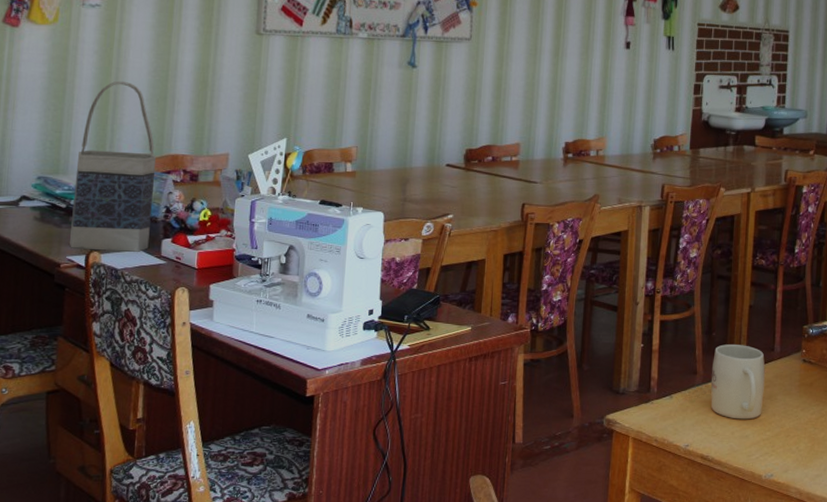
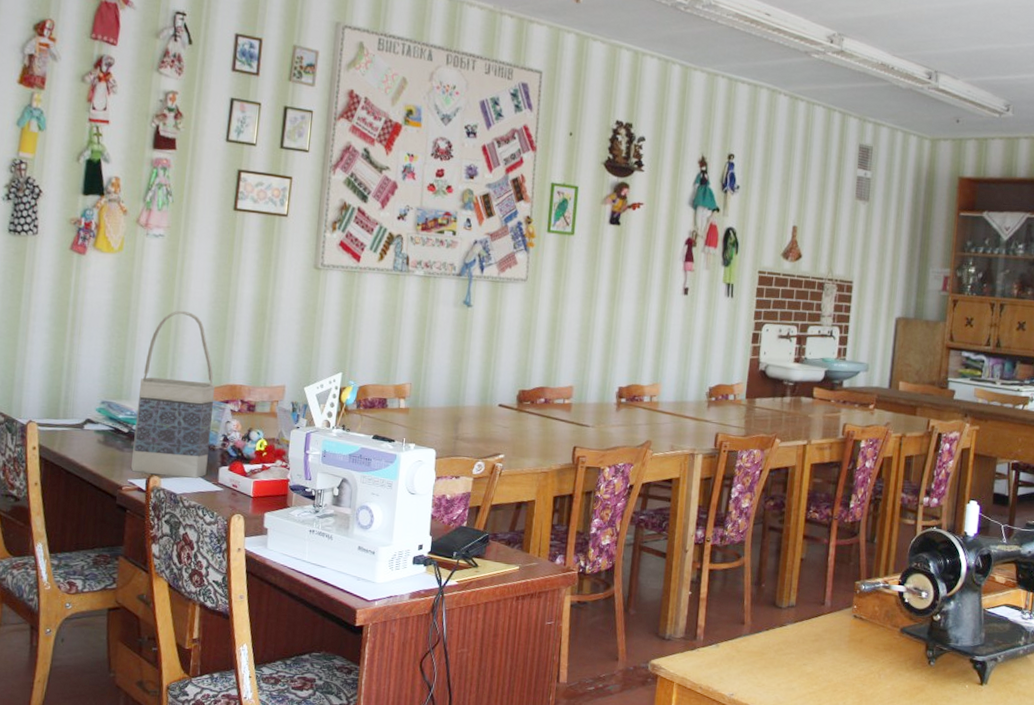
mug: present [710,344,765,420] -> none [757,596,815,672]

